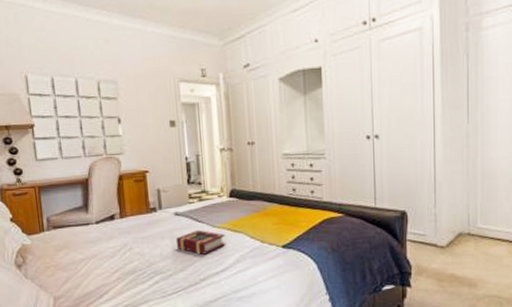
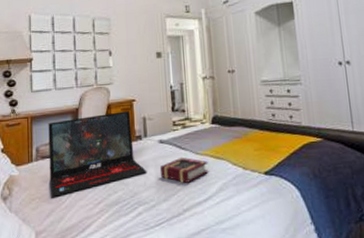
laptop: none [57,182,163,267] -> present [48,111,147,198]

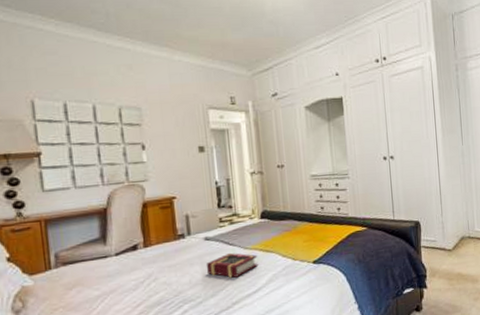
laptop: present [48,111,147,198] -> none [68,209,192,306]

